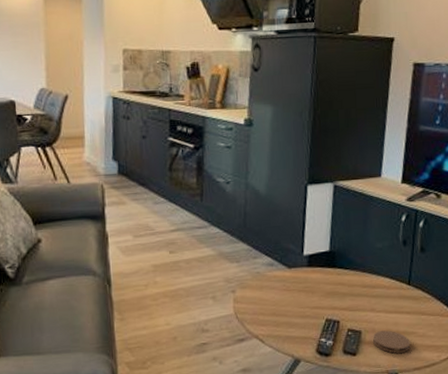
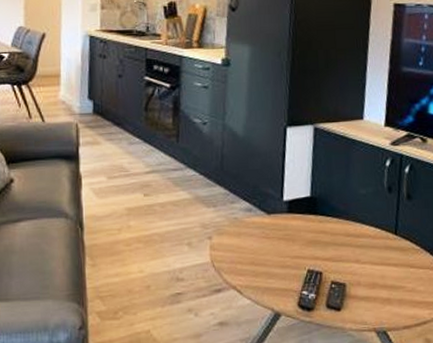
coaster: present [372,330,411,354] -> none [357,283,399,309]

